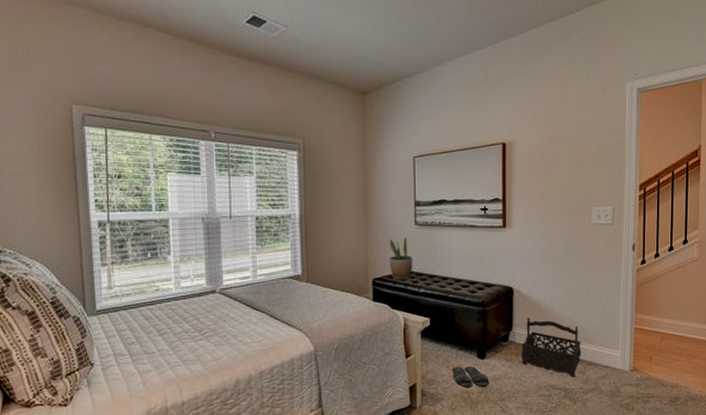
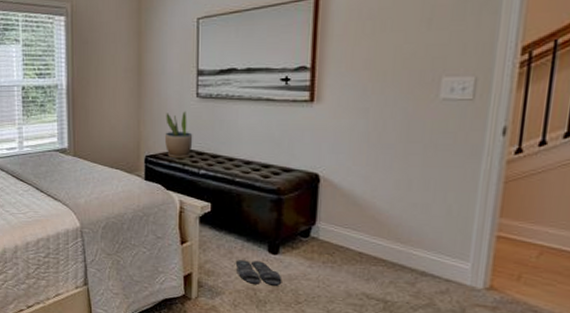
decorative basket: present [521,317,582,377] -> none [326,211,413,288]

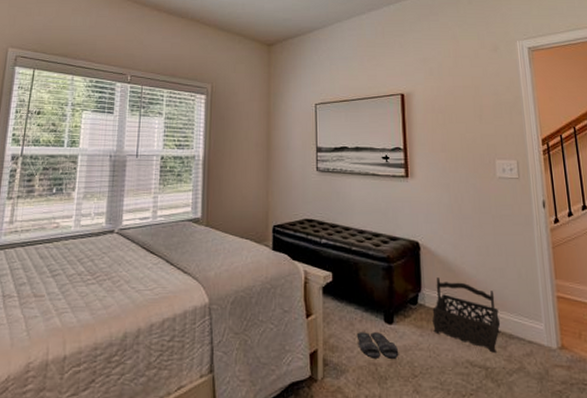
potted plant: present [164,111,193,159] -> none [290,183,315,229]
decorative basket: none [326,211,413,288] -> present [432,277,501,353]

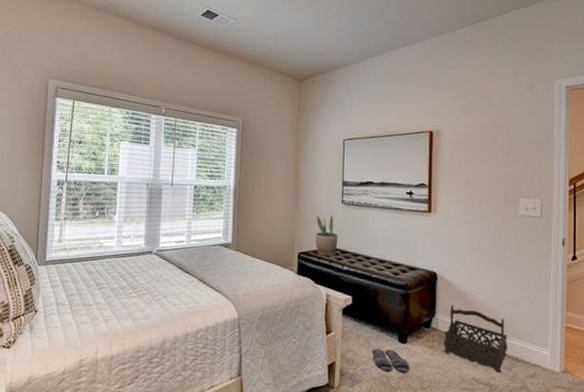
potted plant: none [290,183,315,229] -> present [315,215,338,256]

